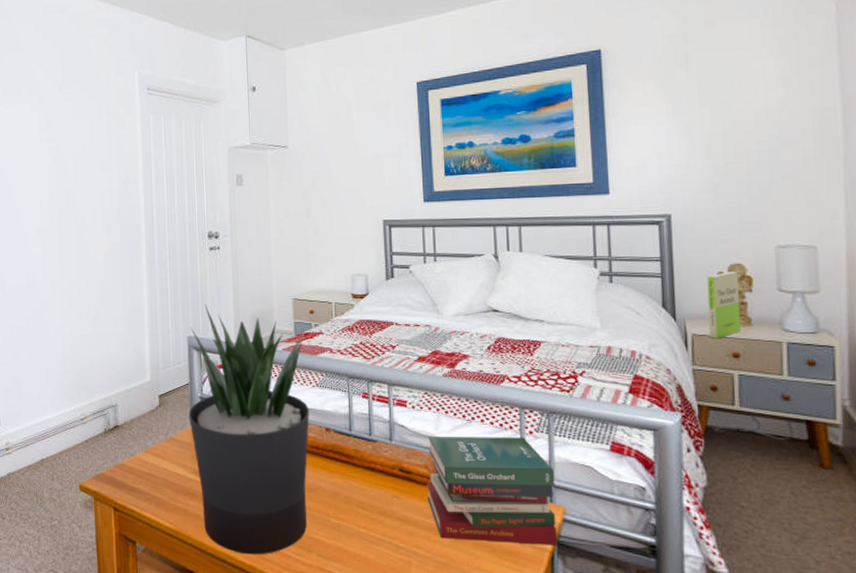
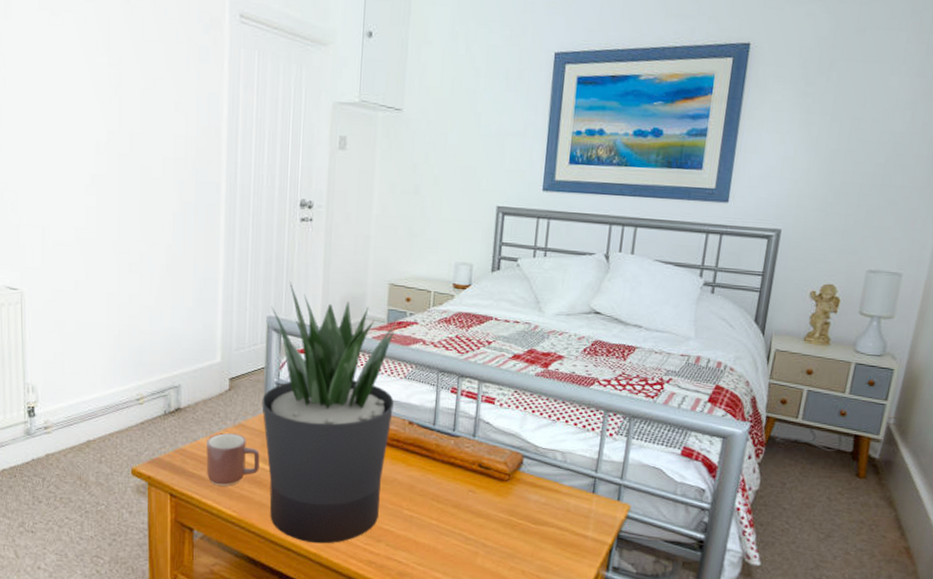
mug: none [142,447,191,499] -> present [206,433,260,486]
books: present [426,437,557,545] -> none [502,434,626,539]
book: present [707,272,741,339] -> none [791,292,829,355]

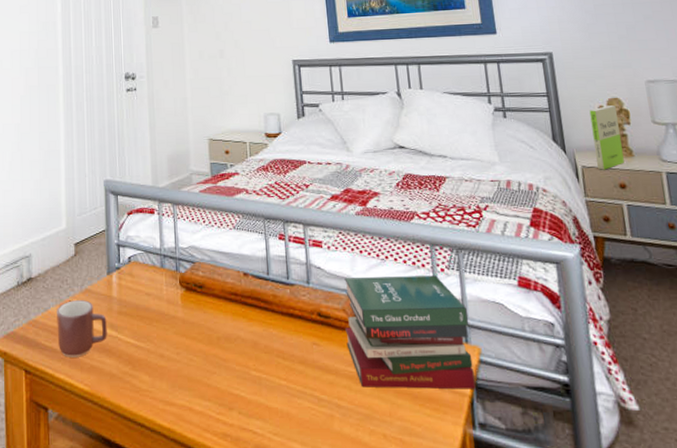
planter: present [262,281,397,544] -> none [105,146,227,417]
books: none [502,434,626,539] -> present [344,275,476,390]
book: none [791,292,829,355] -> present [589,105,624,170]

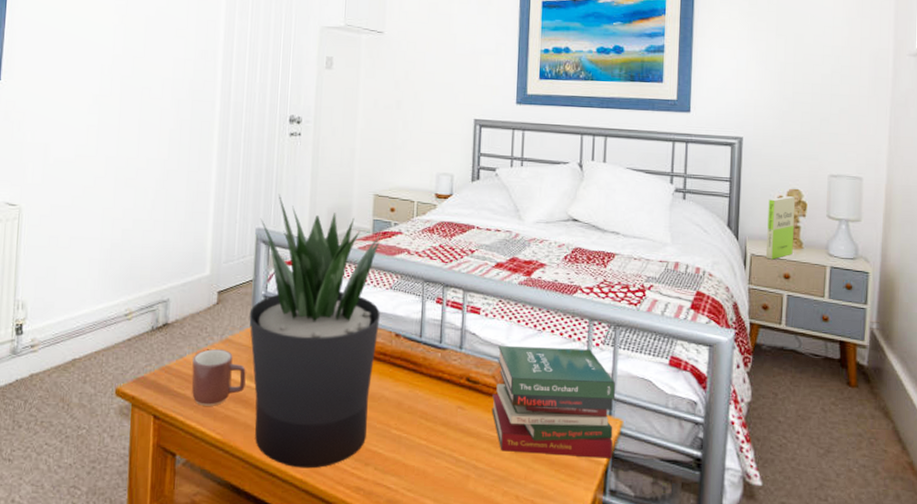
planter: none [105,146,227,417] -> present [249,194,382,469]

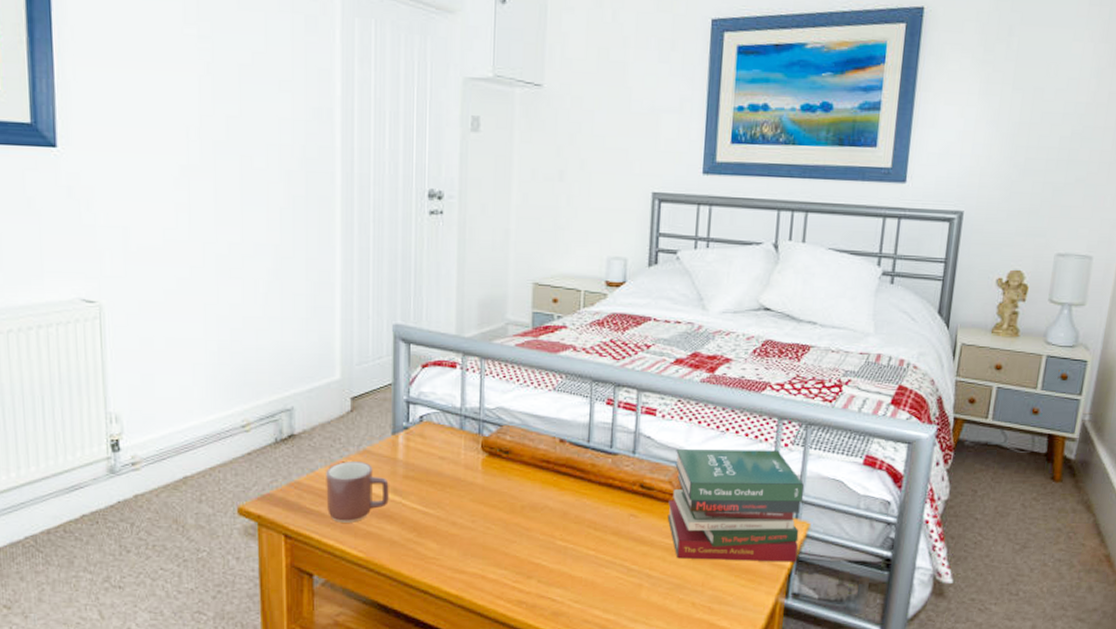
planter: present [249,194,382,469] -> none [390,284,543,584]
book: present [766,196,796,260] -> none [978,278,1017,349]

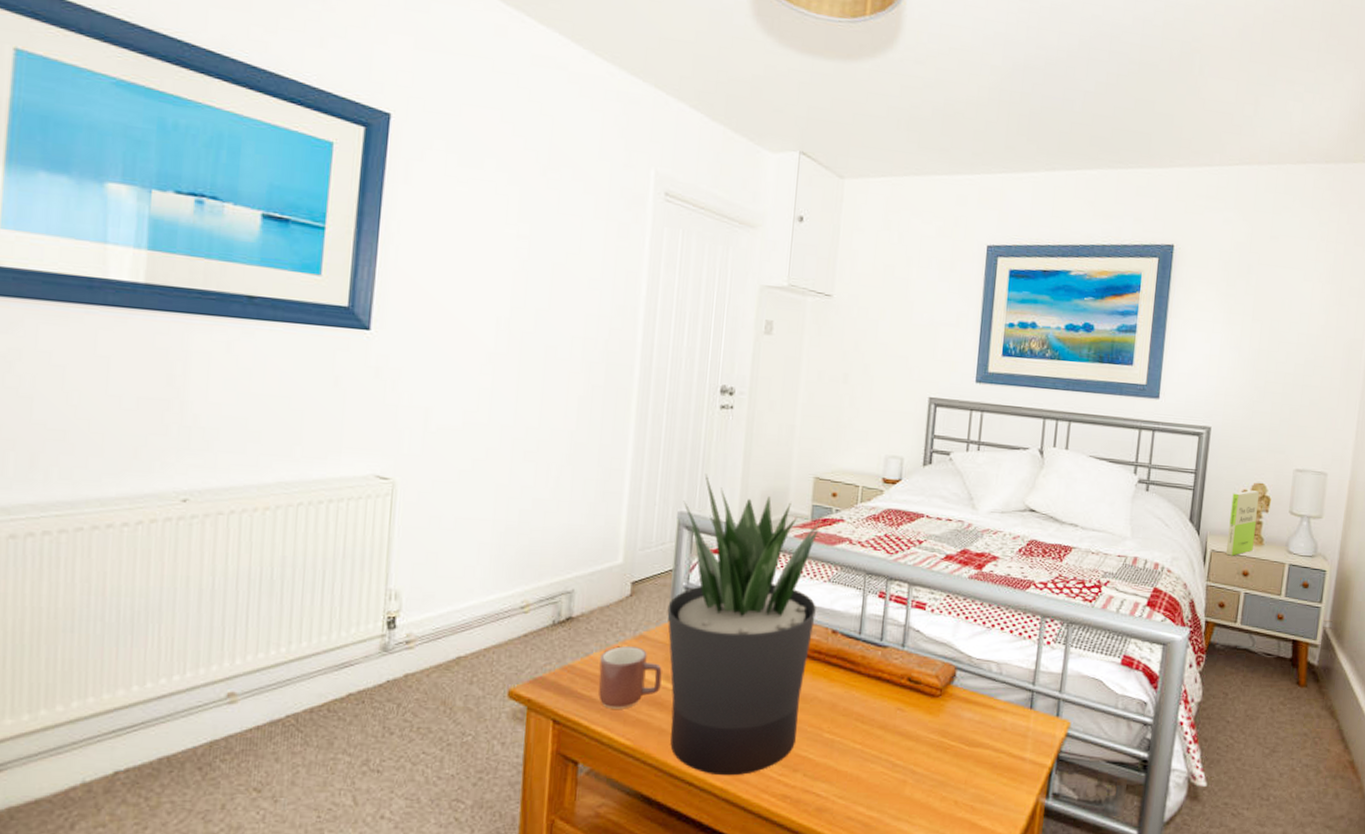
planter: none [390,284,543,584] -> present [667,473,821,776]
books: present [667,449,804,562] -> none [933,644,1065,761]
book: none [978,278,1017,349] -> present [1226,490,1260,556]

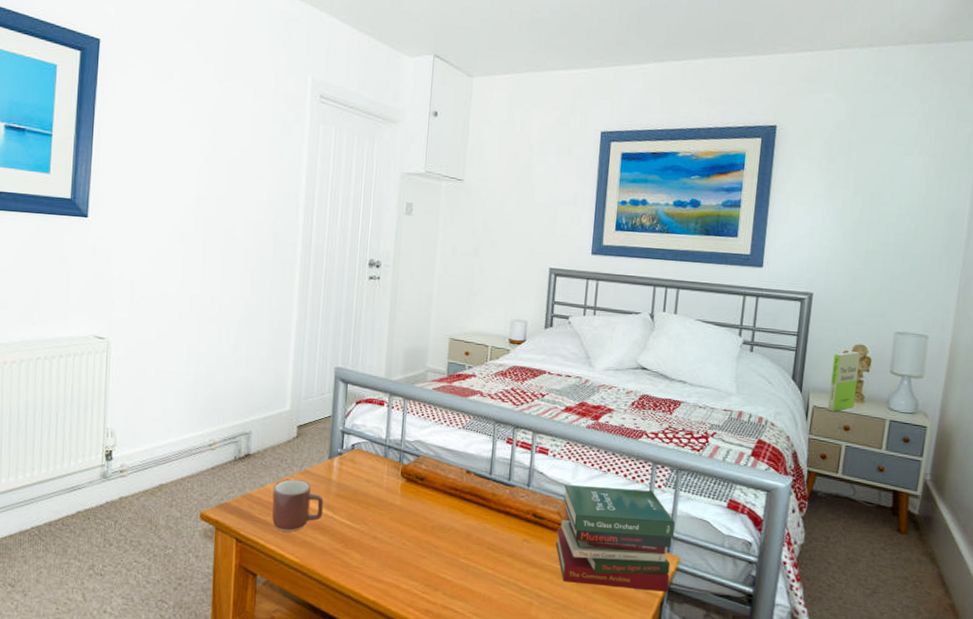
planter: present [667,473,821,776] -> none [327,335,456,592]
books: none [933,644,1065,761] -> present [555,485,675,592]

